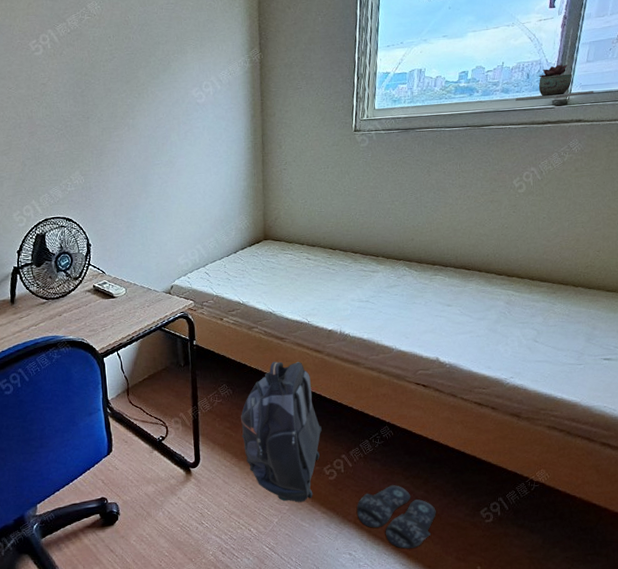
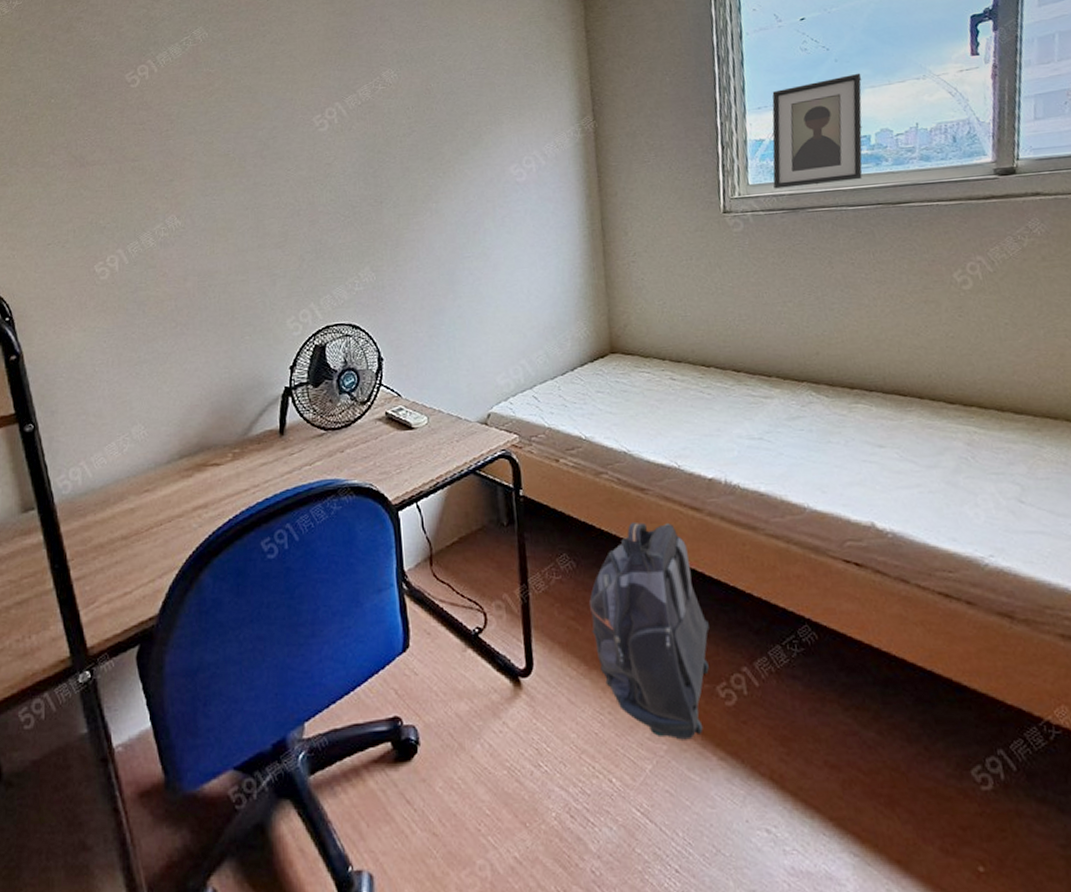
slippers: present [357,485,436,549] -> none [772,719,900,829]
picture frame: none [393,19,467,113] -> present [772,73,863,189]
succulent plant: present [515,63,594,101] -> none [940,122,1052,171]

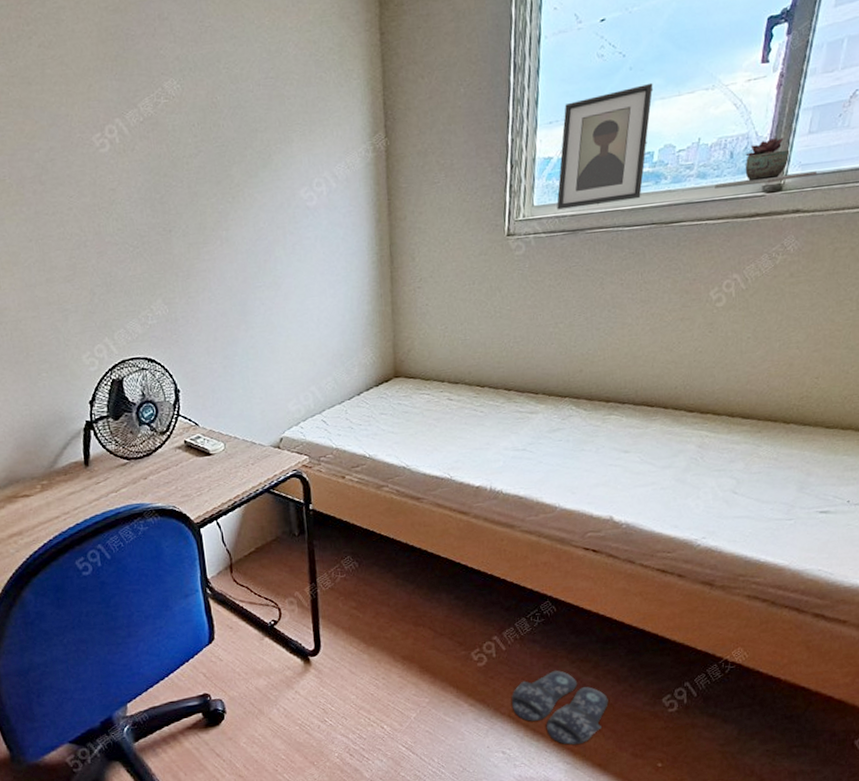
backpack: present [589,521,710,740] -> none [369,525,469,694]
slippers: none [772,719,900,829] -> present [512,670,609,745]
succulent plant: none [940,122,1052,171] -> present [715,137,817,188]

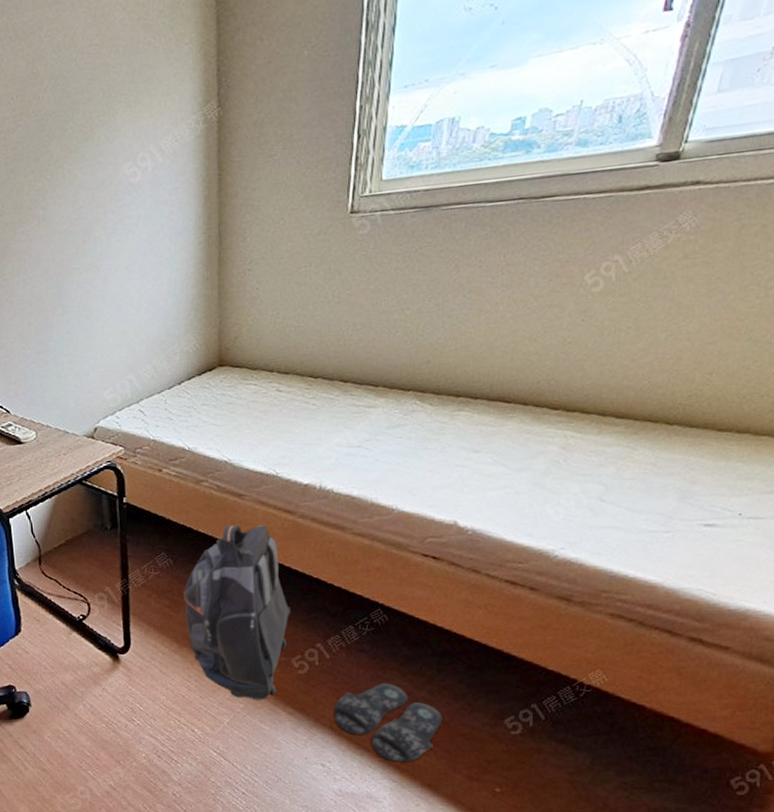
backpack: none [369,525,469,694] -> present [184,524,291,700]
picture frame: present [557,82,654,210] -> none [409,38,529,184]
succulent plant: present [715,137,817,188] -> none [597,97,724,158]

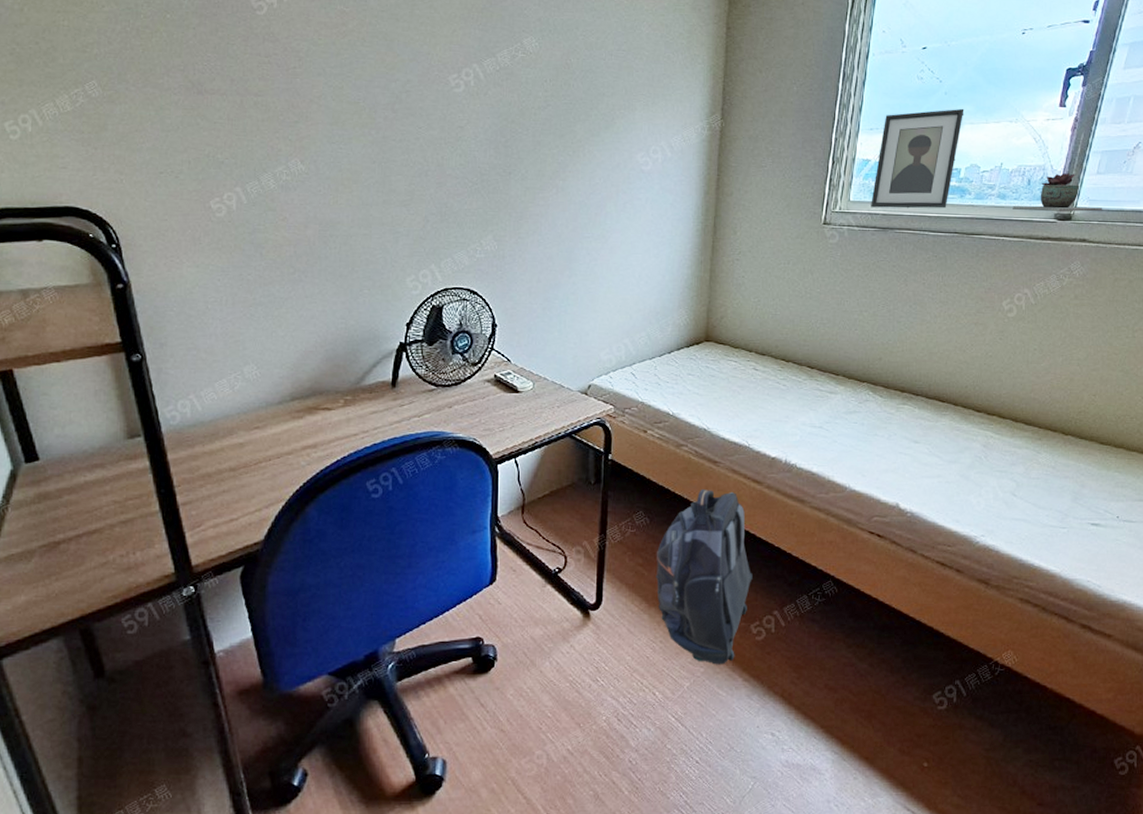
slippers: present [334,683,443,763] -> none [786,654,880,734]
picture frame: none [409,38,529,184] -> present [871,108,964,209]
succulent plant: none [597,97,724,158] -> present [1013,172,1102,212]

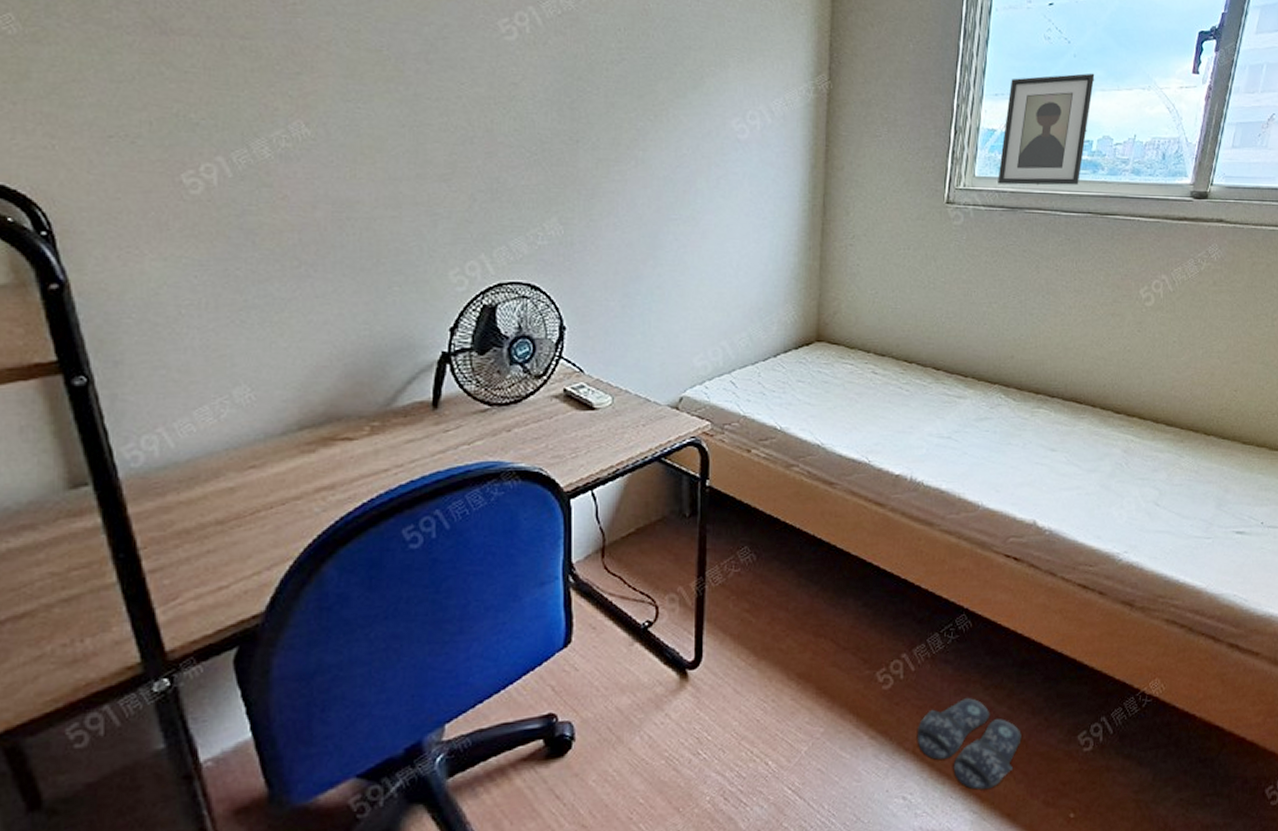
backpack: present [655,488,753,665] -> none [765,515,877,723]
slippers: none [786,654,880,734] -> present [918,698,1022,790]
succulent plant: present [1013,172,1102,212] -> none [1147,146,1238,190]

